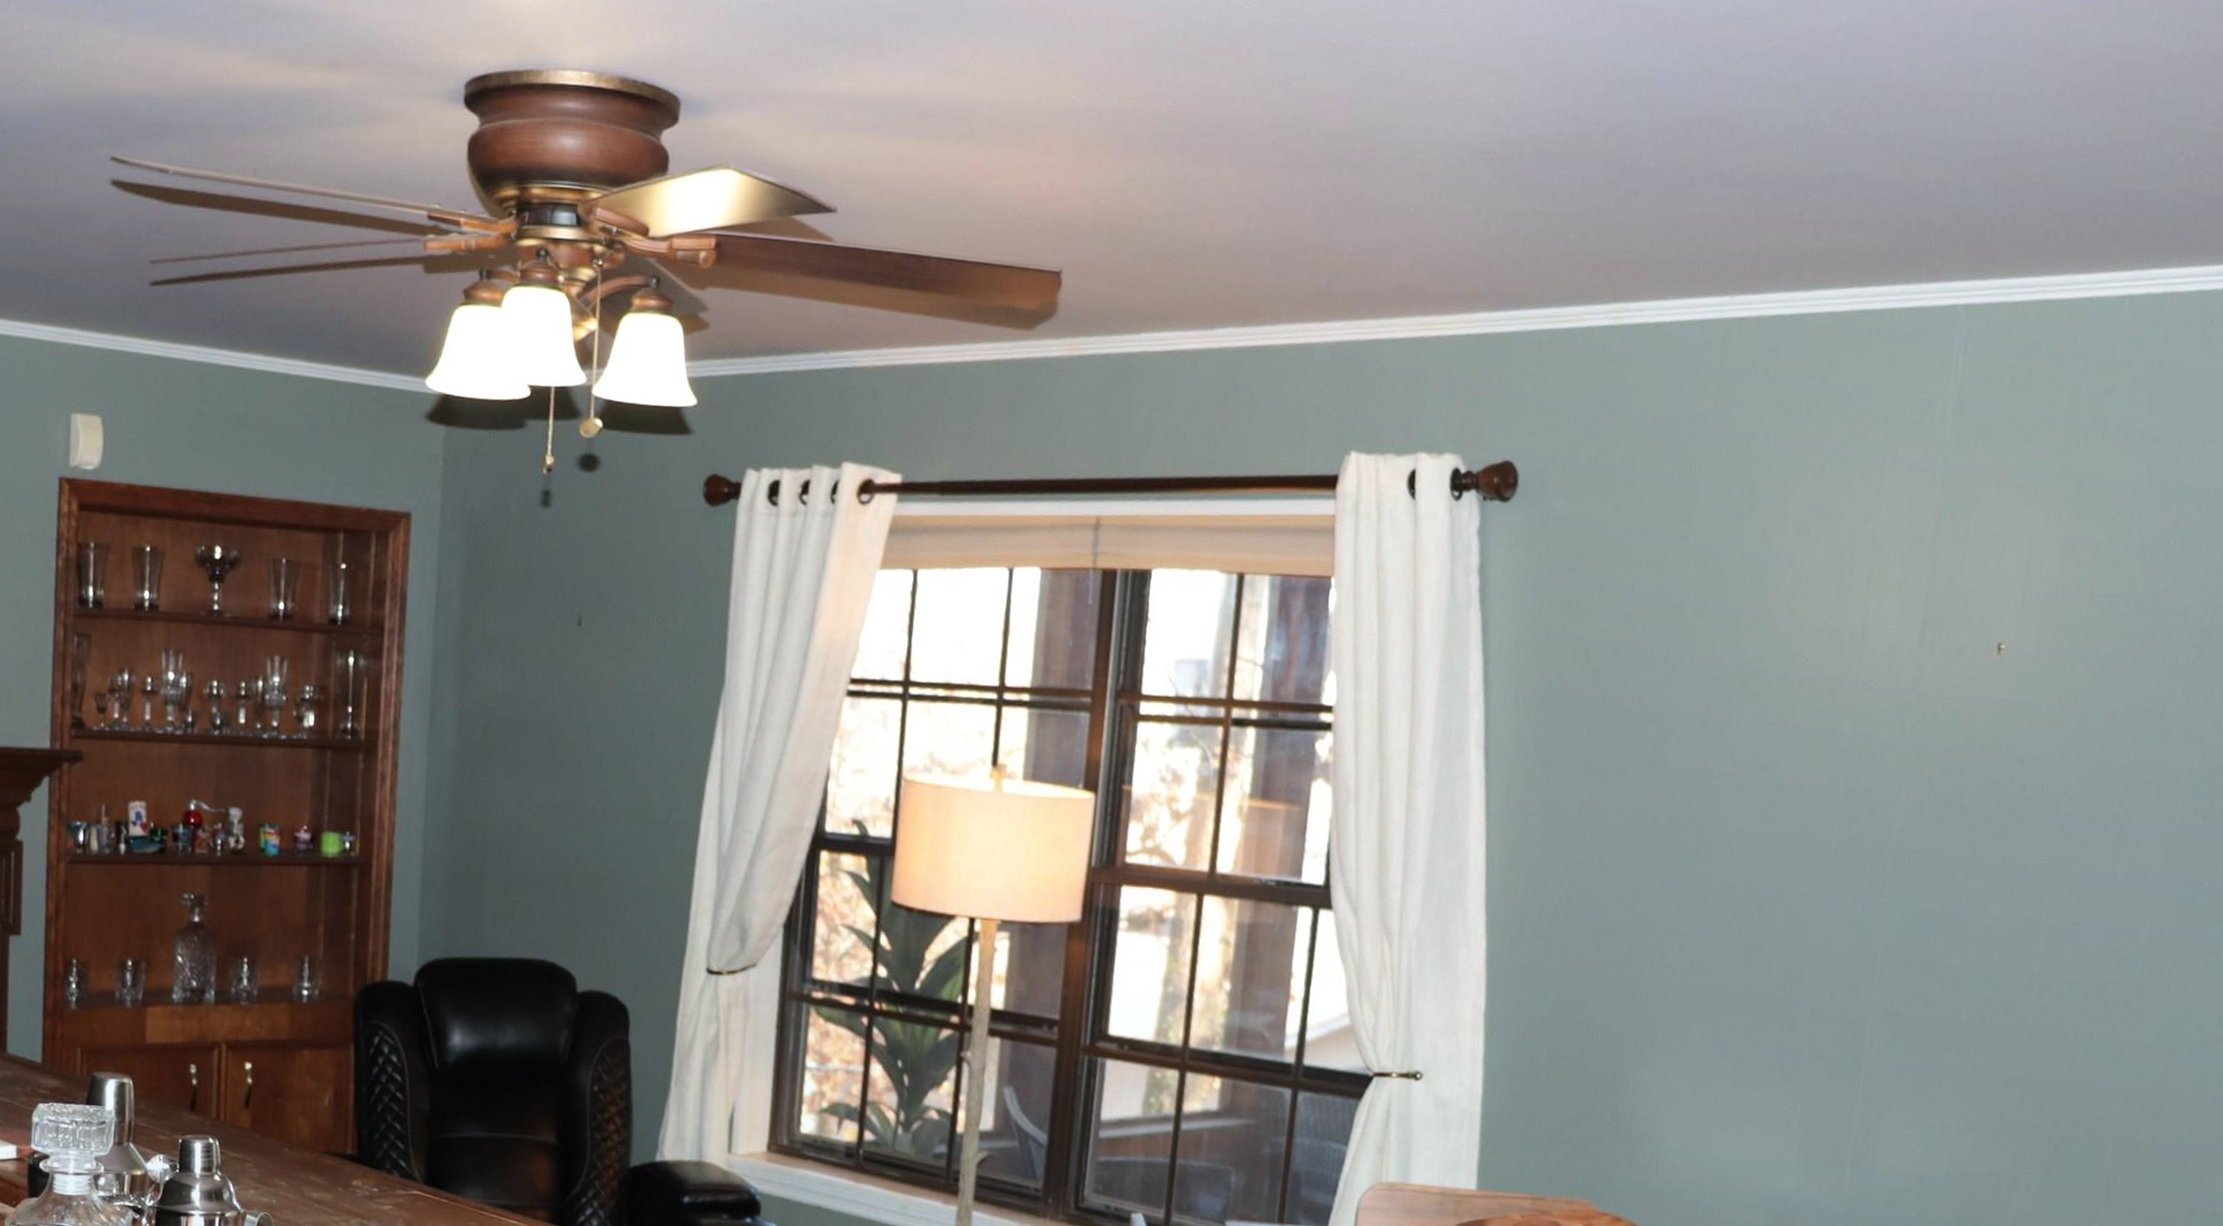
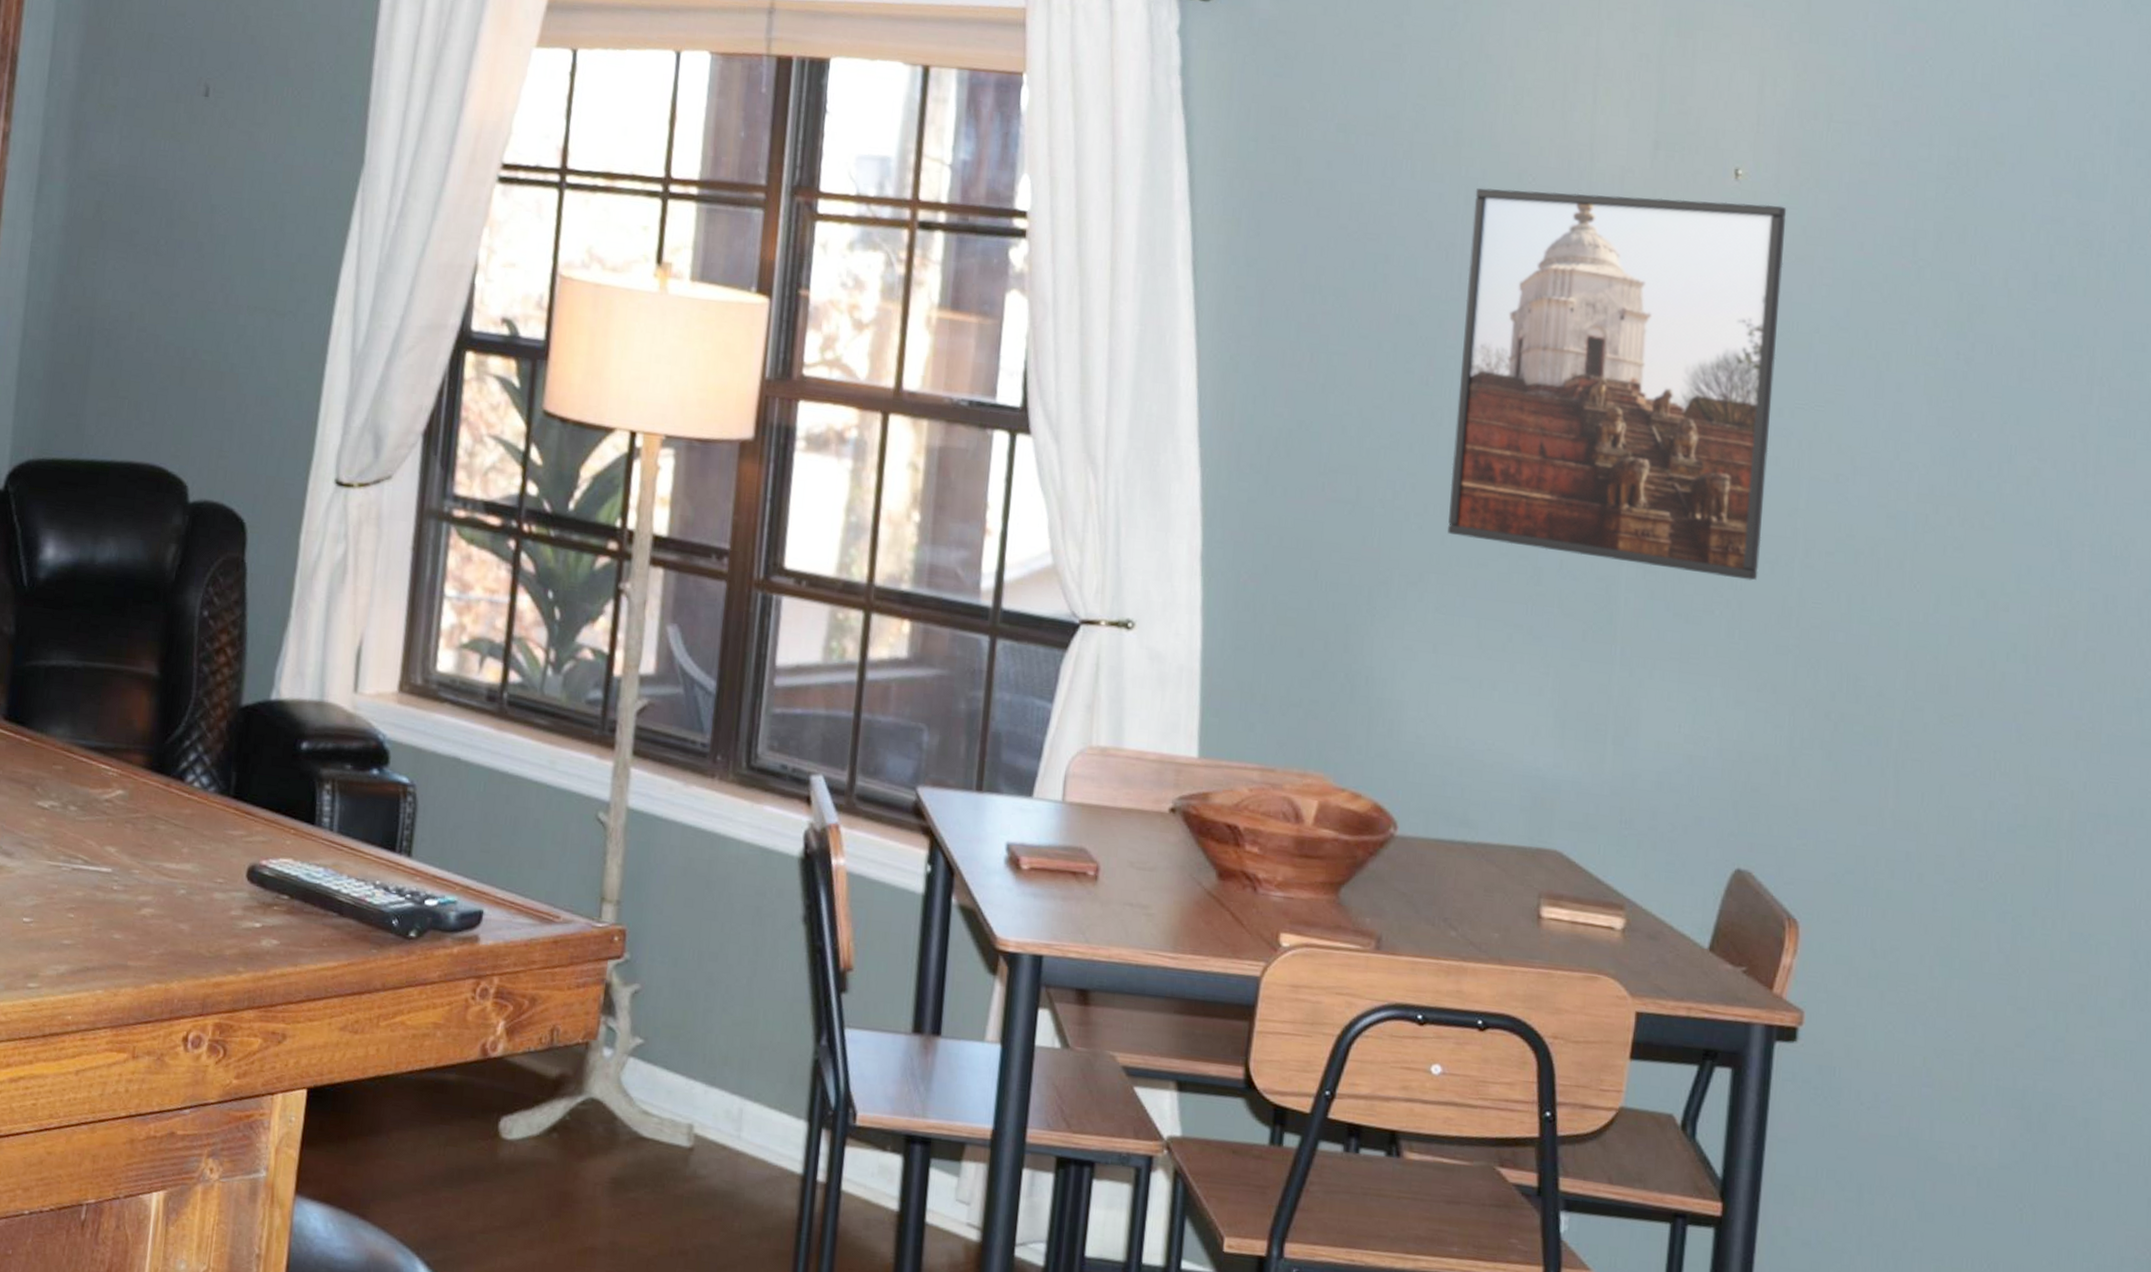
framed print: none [1710,670,2045,1021] -> present [1448,188,1787,581]

